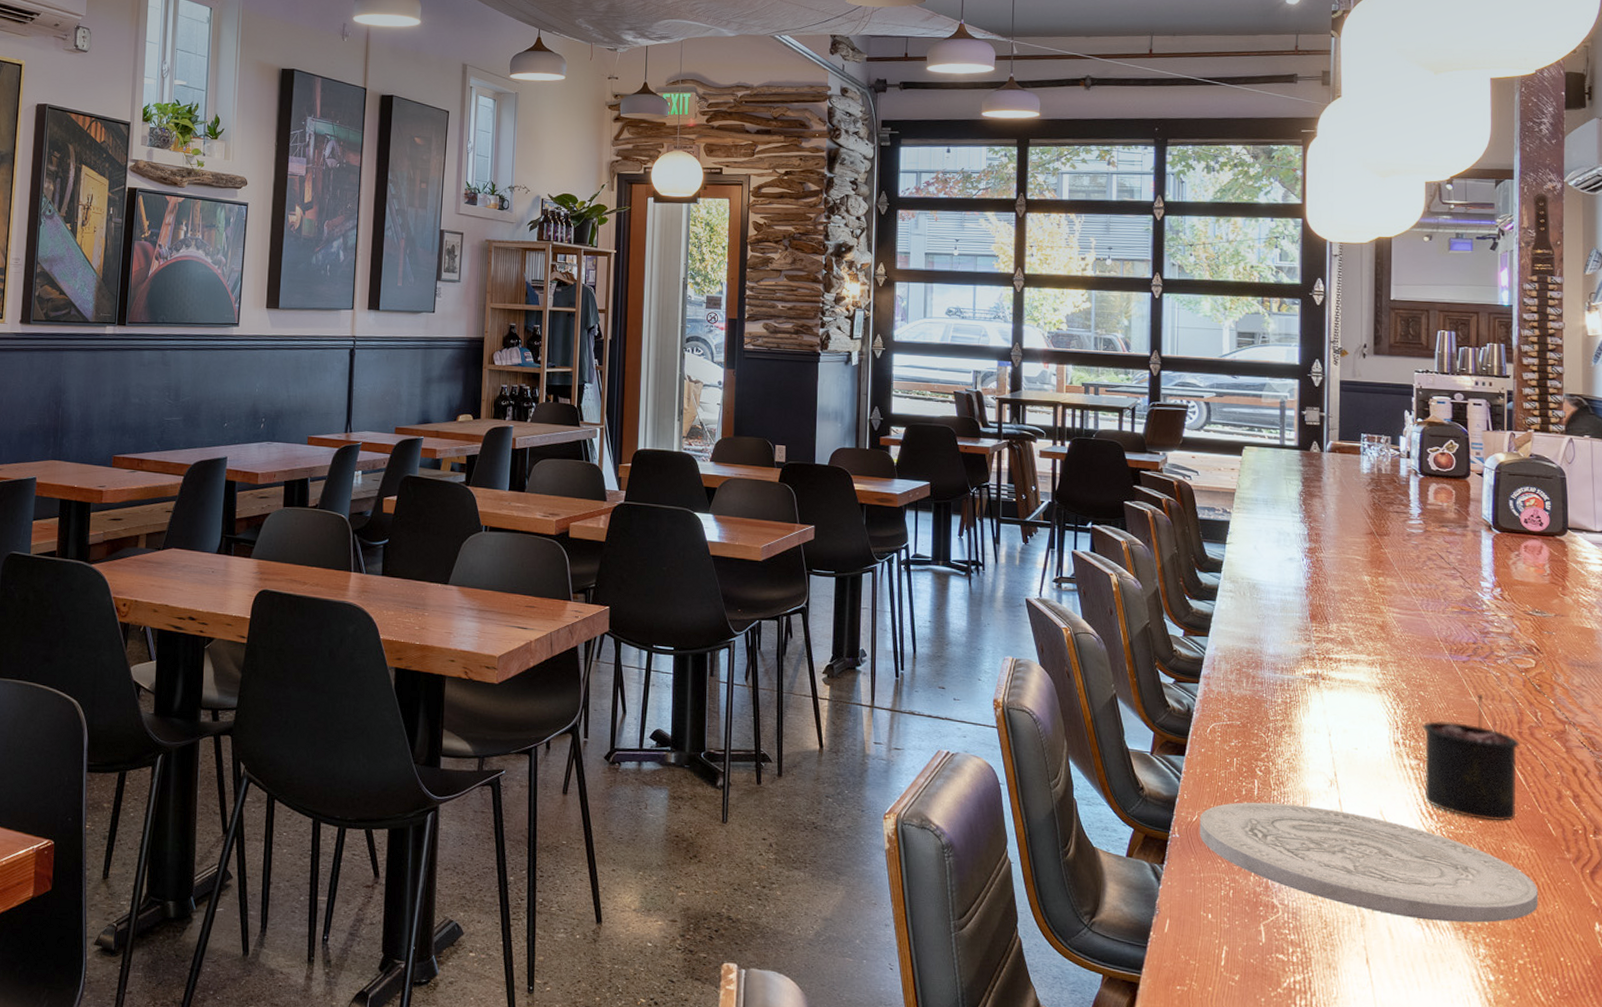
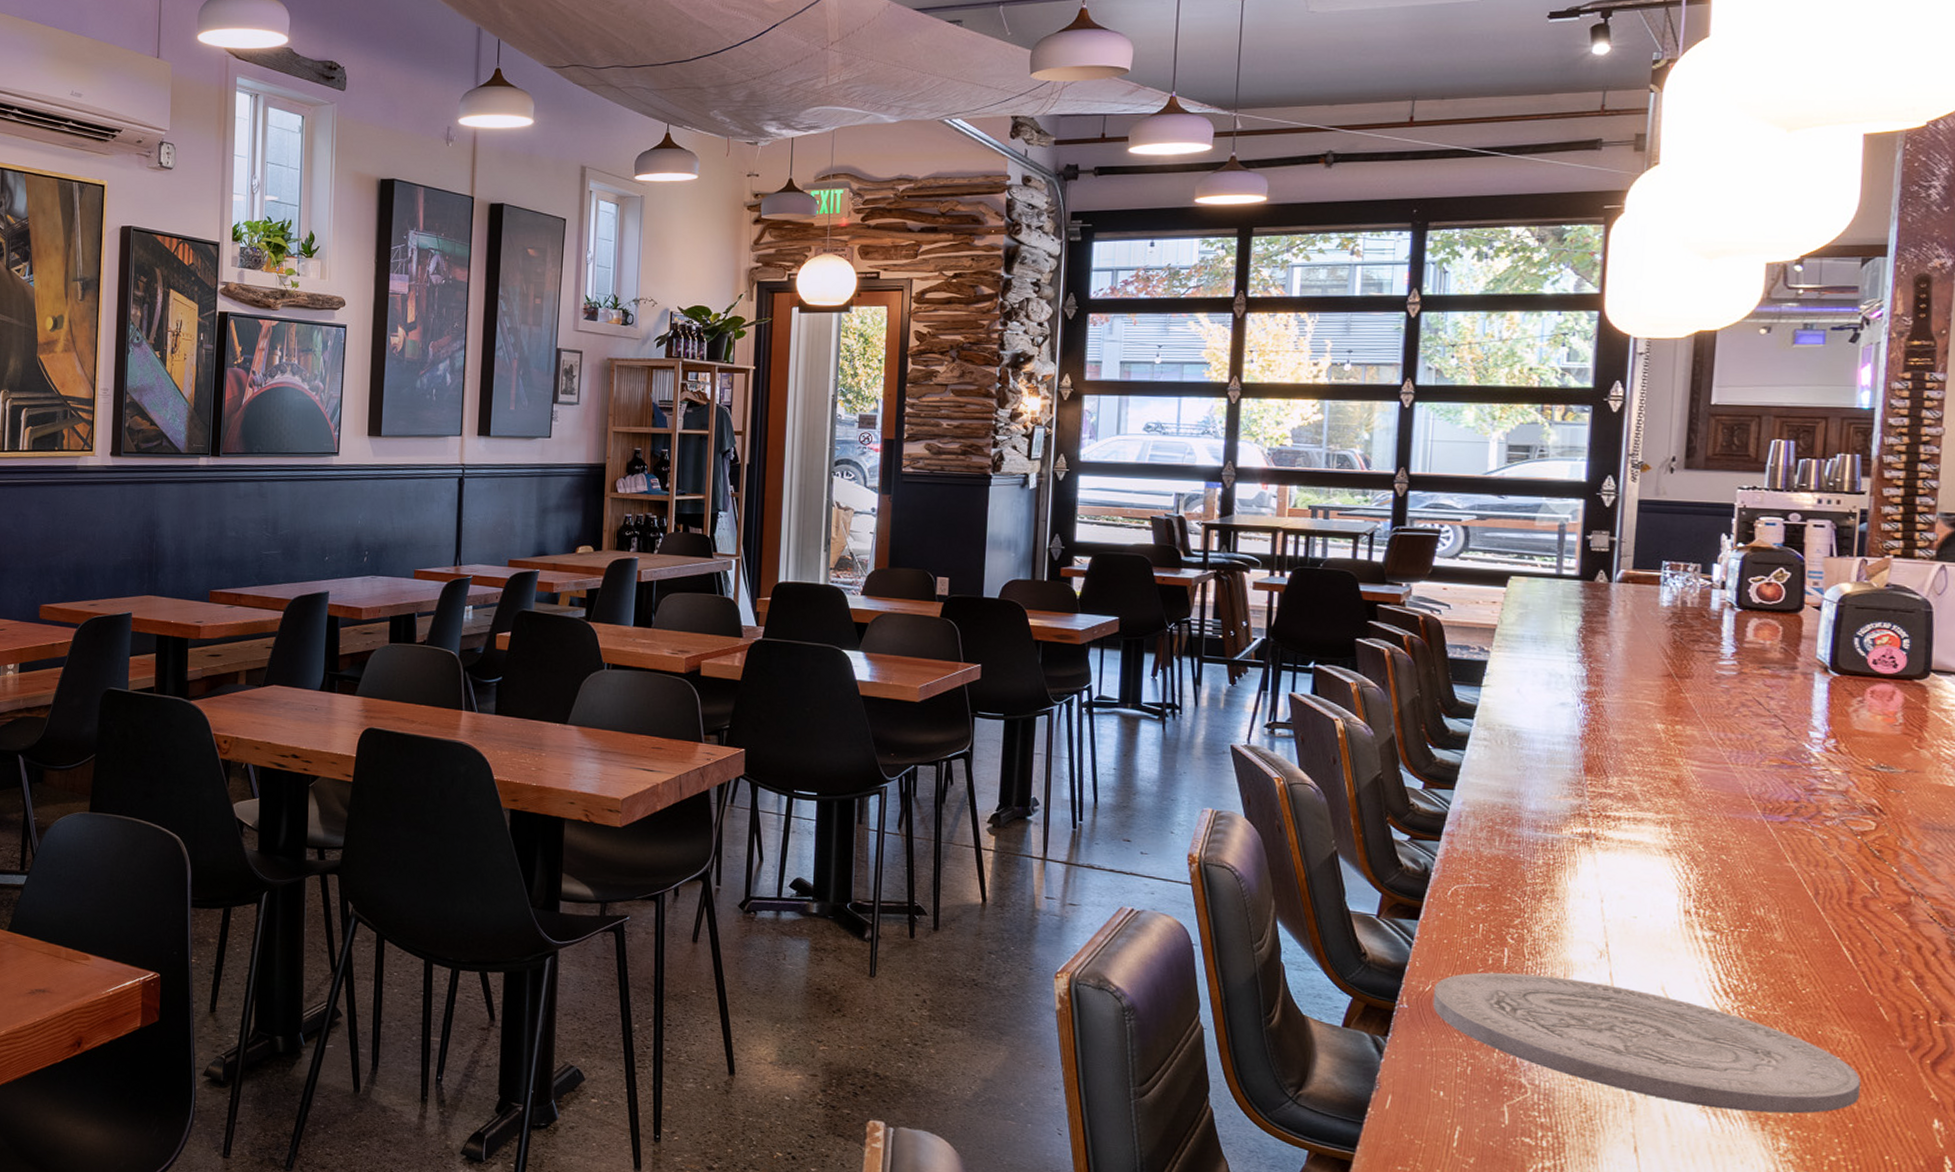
candle: present [1422,694,1519,822] -> none [1720,859,1848,1003]

